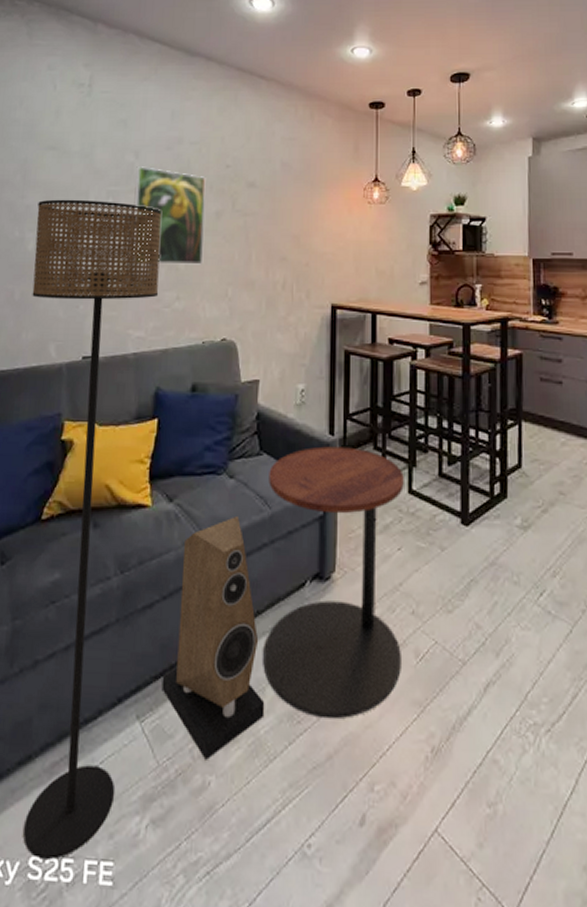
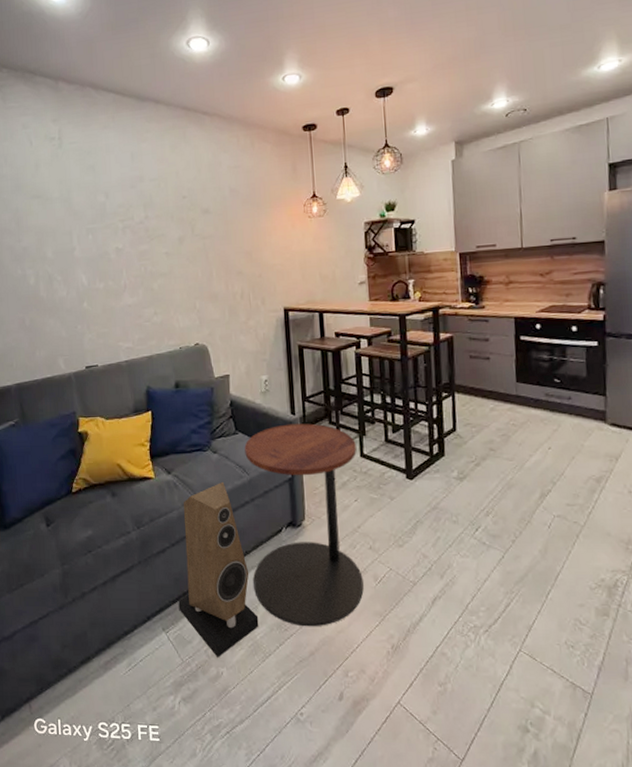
floor lamp: present [23,199,162,859] -> none [32,237,153,725]
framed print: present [133,166,206,265] -> none [107,204,173,286]

